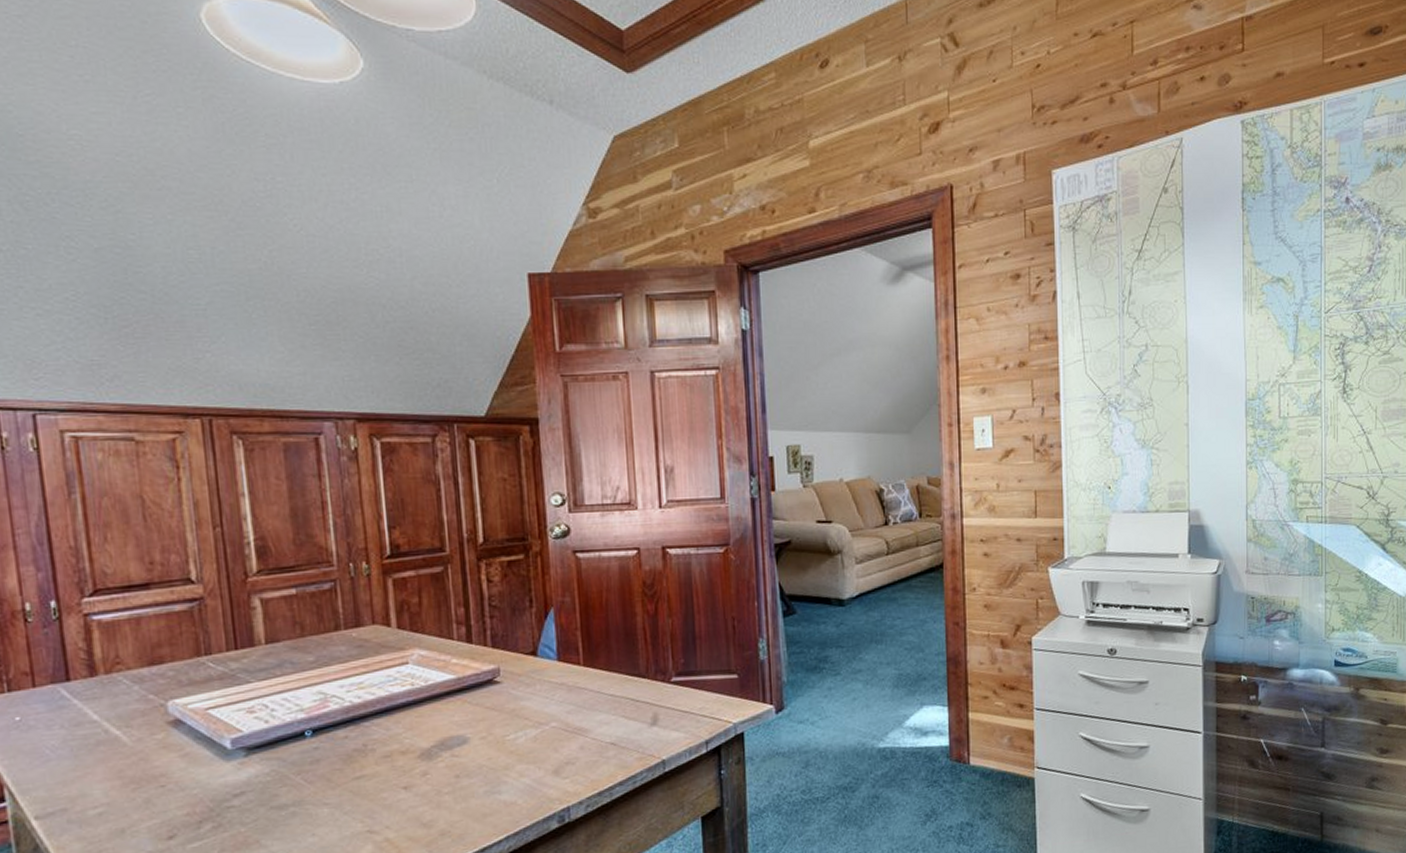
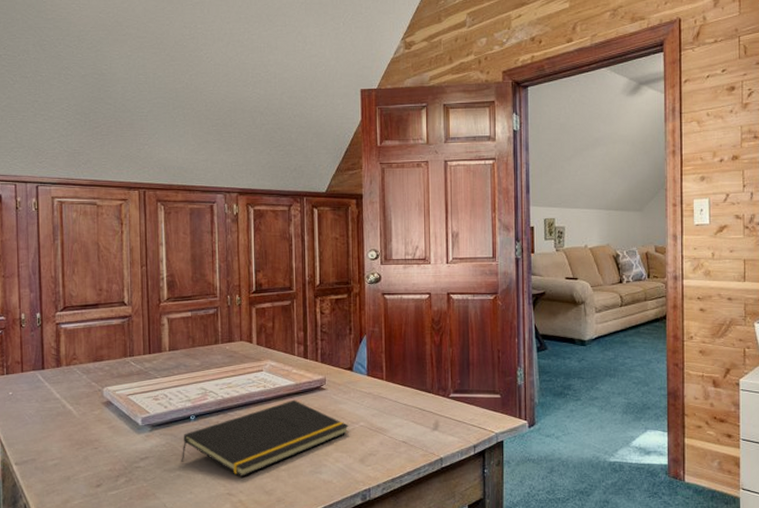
notepad: none [295,698,536,807] -> present [181,399,349,477]

